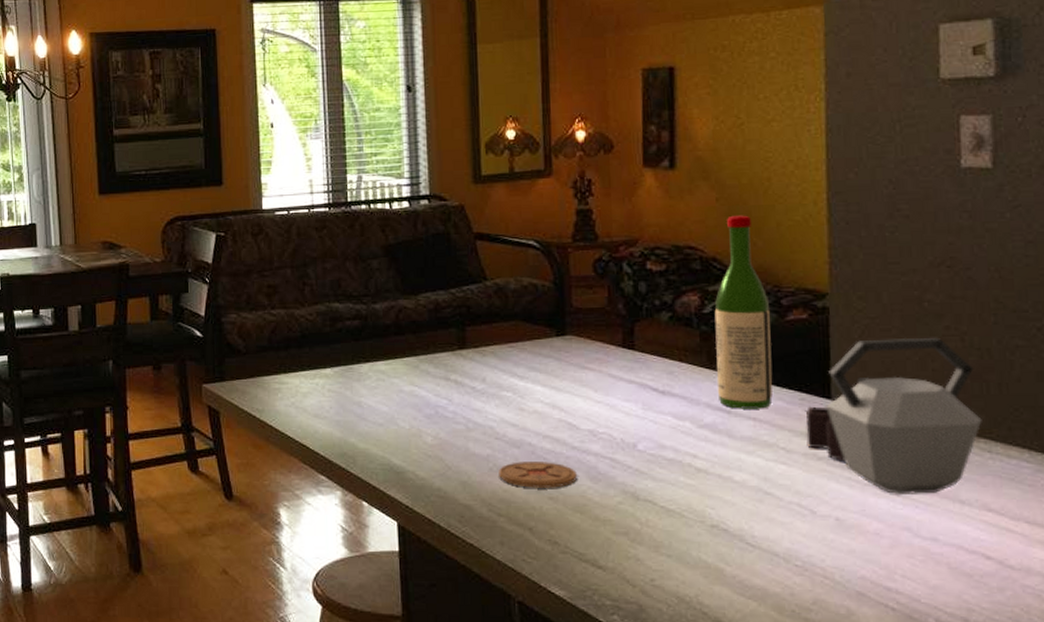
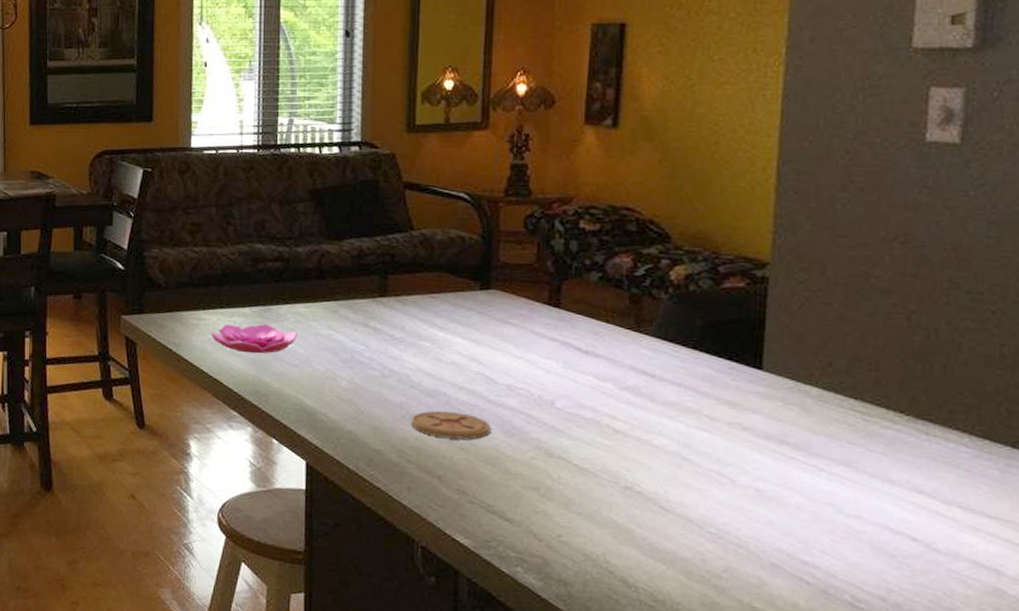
flower: none [294,384,381,415] -> present [211,324,298,354]
wine bottle: present [714,215,773,409] -> none [642,178,706,375]
kettle: present [806,337,982,494] -> none [732,312,922,472]

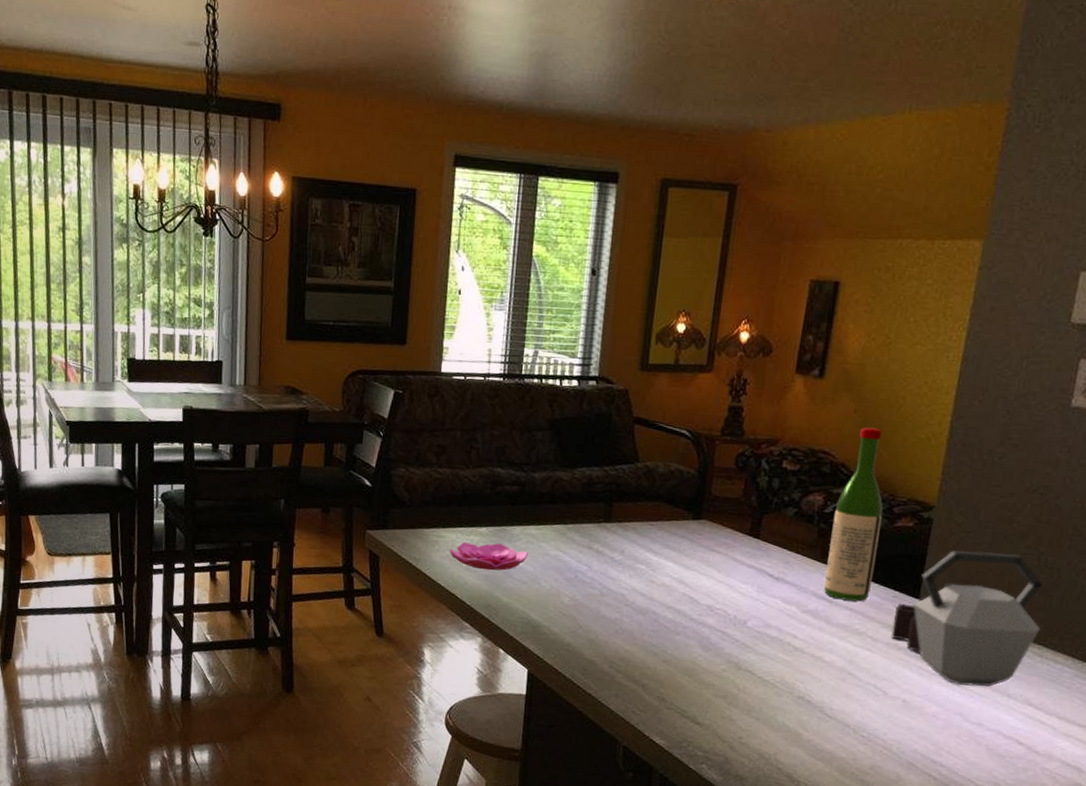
coaster: present [411,411,491,439] -> none [623,627,691,653]
wine bottle: none [642,178,706,375] -> present [823,427,883,602]
kettle: none [732,312,922,472] -> present [891,550,1043,687]

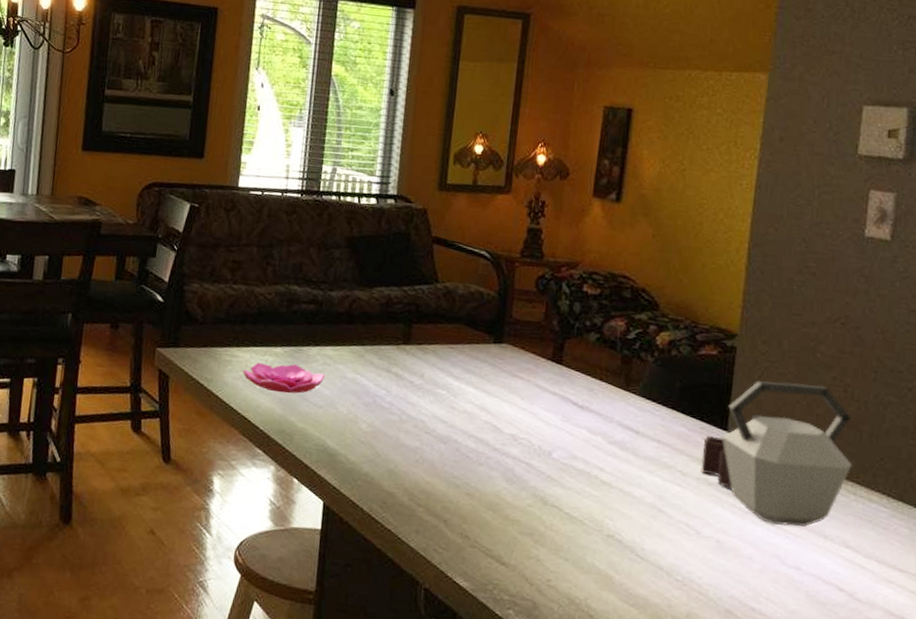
wine bottle: present [823,427,883,602] -> none [629,252,686,433]

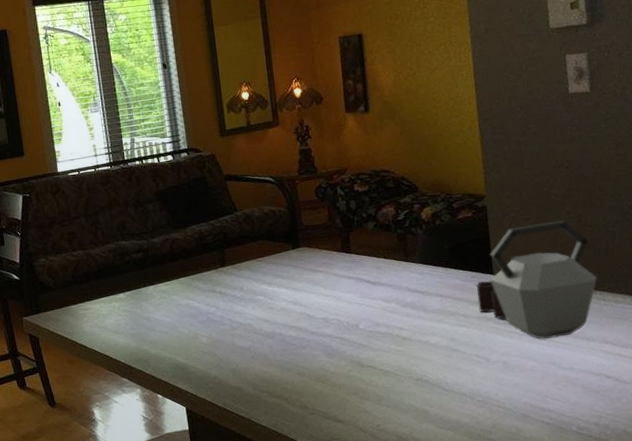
flower: present [243,363,326,394] -> none [97,304,164,330]

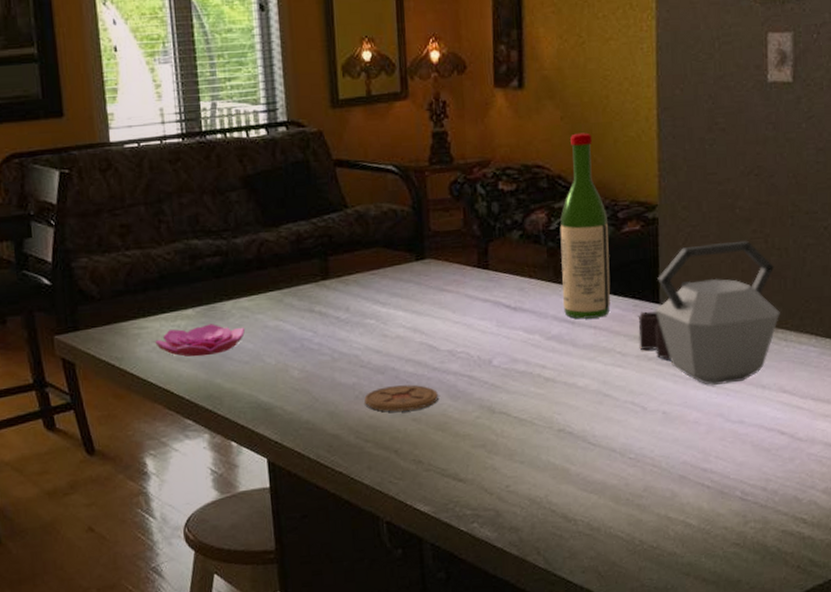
flower: none [97,304,164,330] -> present [155,324,246,357]
coaster: none [259,346,317,368] -> present [364,384,438,412]
wine bottle: none [406,142,453,290] -> present [560,132,611,319]

